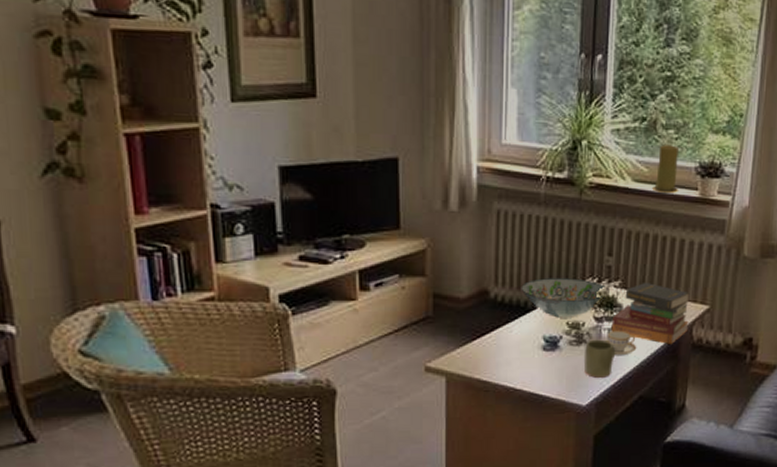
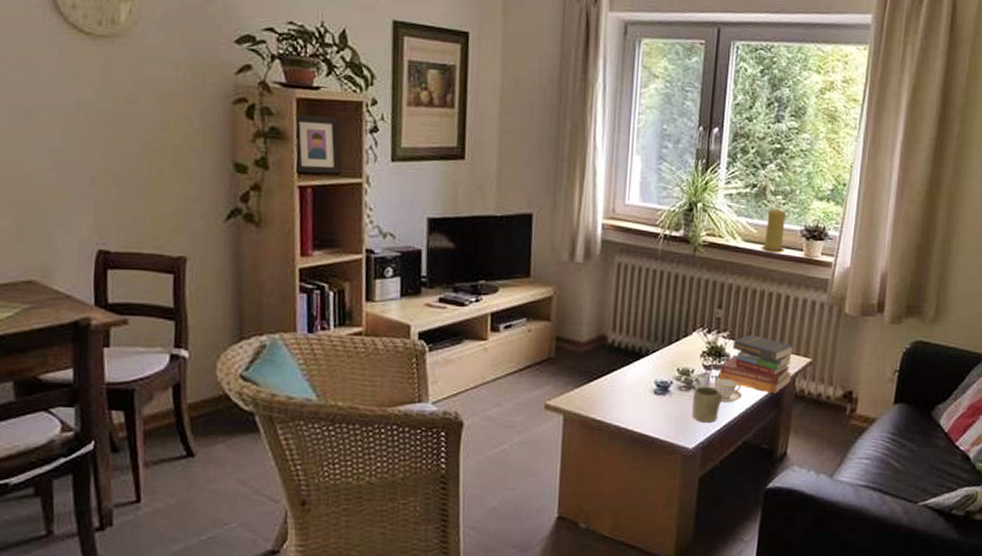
picture frame: none [111,49,174,120] -> present [293,114,342,176]
decorative bowl: present [521,278,610,318] -> none [636,327,718,365]

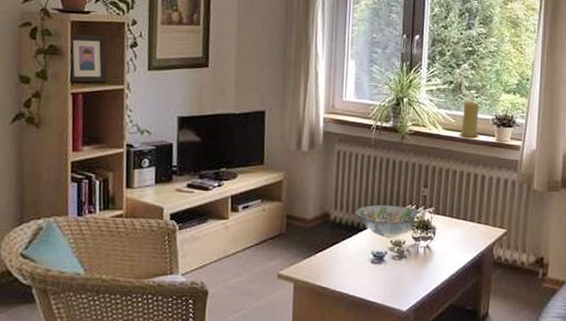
decorative bowl: none [636,327,718,365] -> present [355,204,425,237]
mug: present [691,386,723,423] -> none [404,255,431,287]
teacup: present [713,378,743,403] -> none [422,248,448,270]
books: present [718,334,794,395] -> none [426,209,490,262]

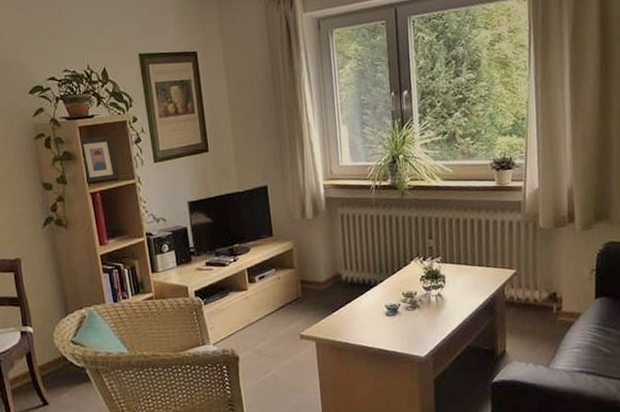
decorative bowl: present [355,204,425,237] -> none [364,259,433,290]
candle: present [459,102,479,139] -> none [458,149,479,187]

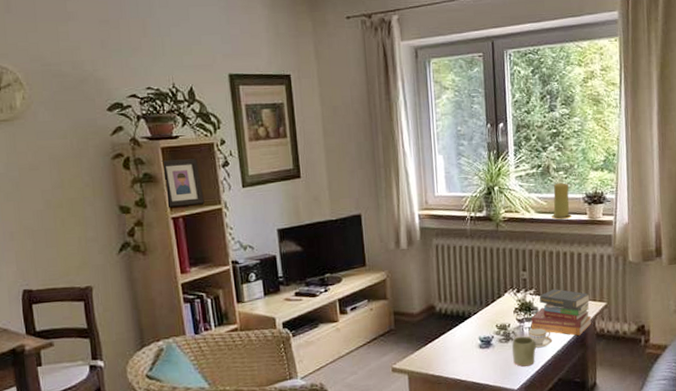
mug: none [418,304,444,334] -> present [511,336,537,367]
teacup: none [434,295,461,316] -> present [527,328,553,348]
books: none [437,256,501,304] -> present [531,288,592,336]
candle: none [458,149,479,187] -> present [552,183,572,220]

